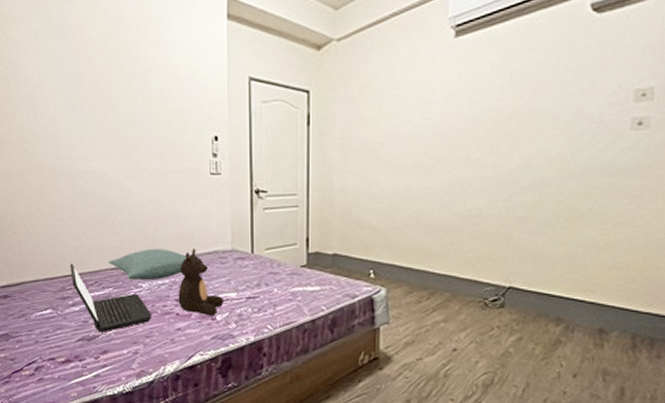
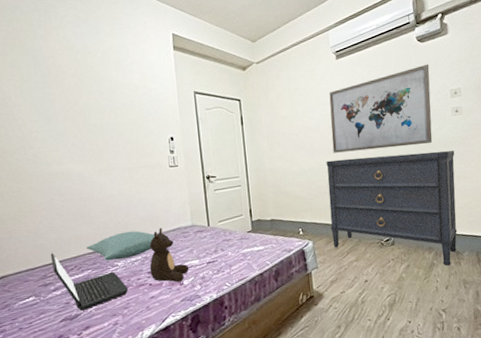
dresser: none [414,182,625,347] -> present [326,150,458,266]
wall art: none [431,47,606,173] -> present [329,64,433,153]

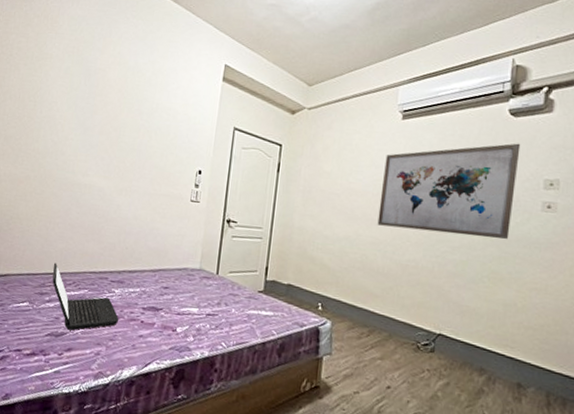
pillow: present [86,230,155,261] -> none [88,258,159,288]
teddy bear: present [149,228,189,282] -> none [144,264,187,328]
dresser: present [326,150,458,266] -> none [356,232,538,400]

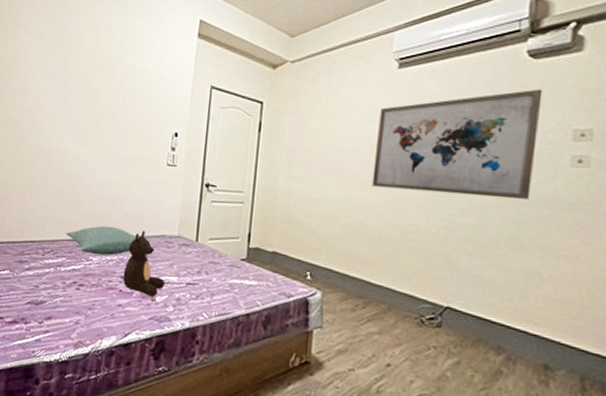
laptop: present [52,263,119,330] -> none [31,230,98,299]
pillow: none [88,258,159,288] -> present [65,225,136,255]
teddy bear: none [144,264,187,328] -> present [122,231,166,297]

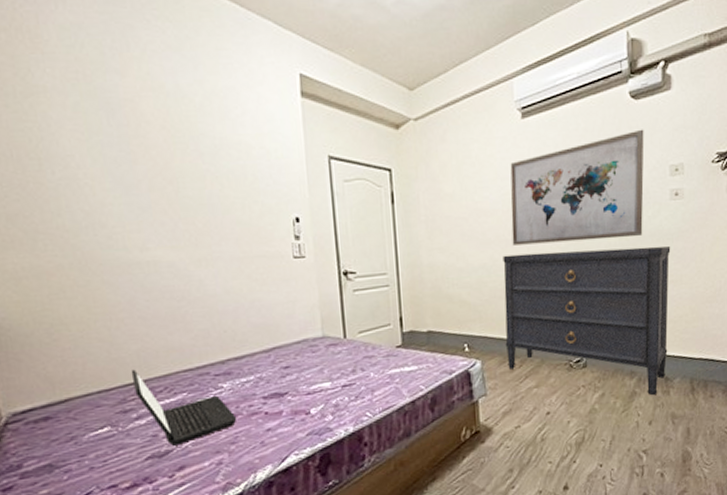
laptop: none [31,230,98,299] -> present [131,369,237,446]
pillow: present [65,225,136,255] -> none [179,342,273,382]
teddy bear: present [122,231,166,297] -> none [265,339,318,411]
dresser: none [350,194,567,383] -> present [503,246,671,396]

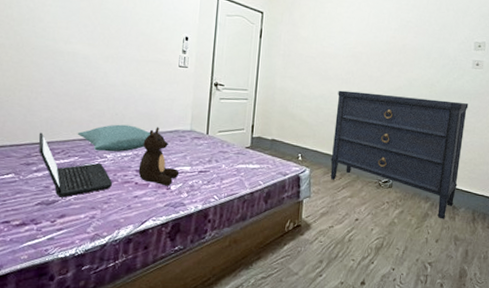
pillow: none [179,342,273,382] -> present [77,124,150,152]
teddy bear: none [265,339,318,411] -> present [138,127,180,186]
wall art: present [510,129,645,245] -> none [347,12,458,92]

